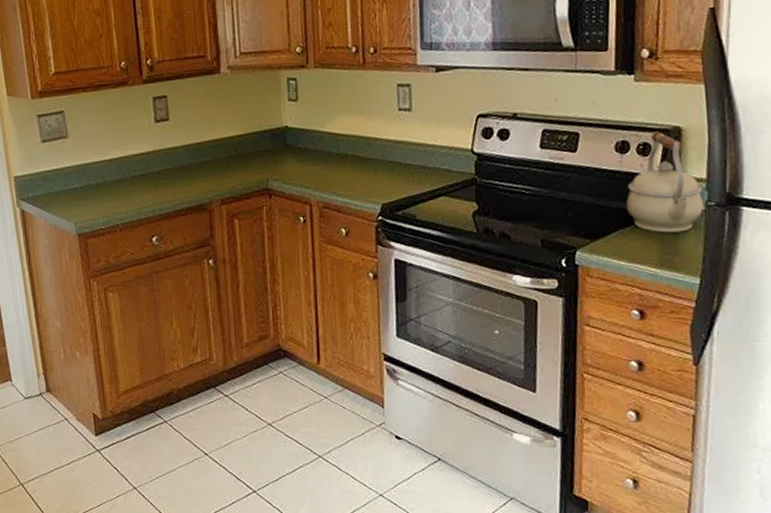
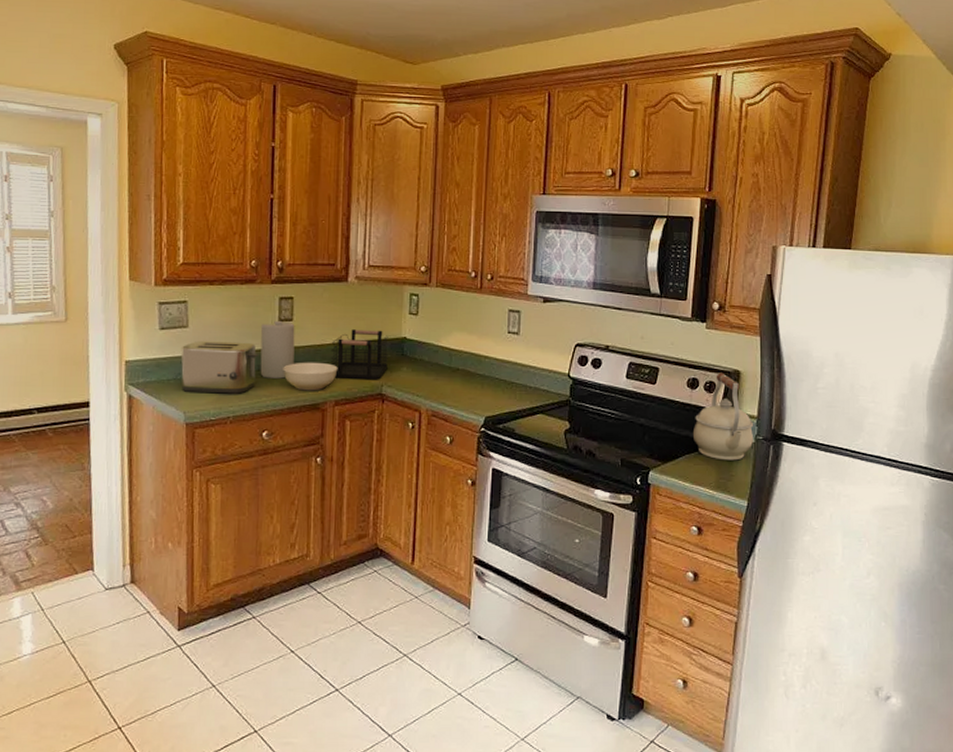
toaster: none [64,147,139,203] -> present [180,341,258,394]
paper towel holder: none [137,121,175,183] -> present [260,320,295,379]
bowl: none [165,161,221,192] -> present [283,362,338,391]
dish rack: none [210,121,272,176] -> present [330,329,388,380]

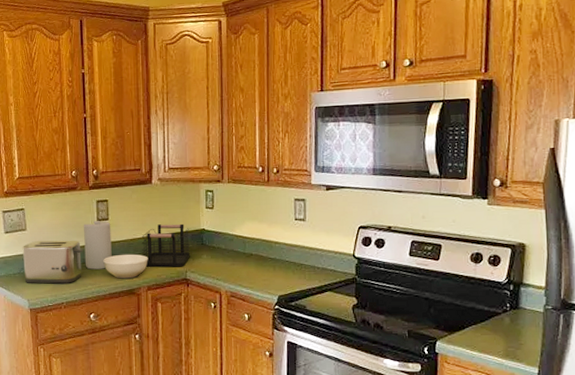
kettle: present [692,373,754,461] -> none [478,246,542,330]

